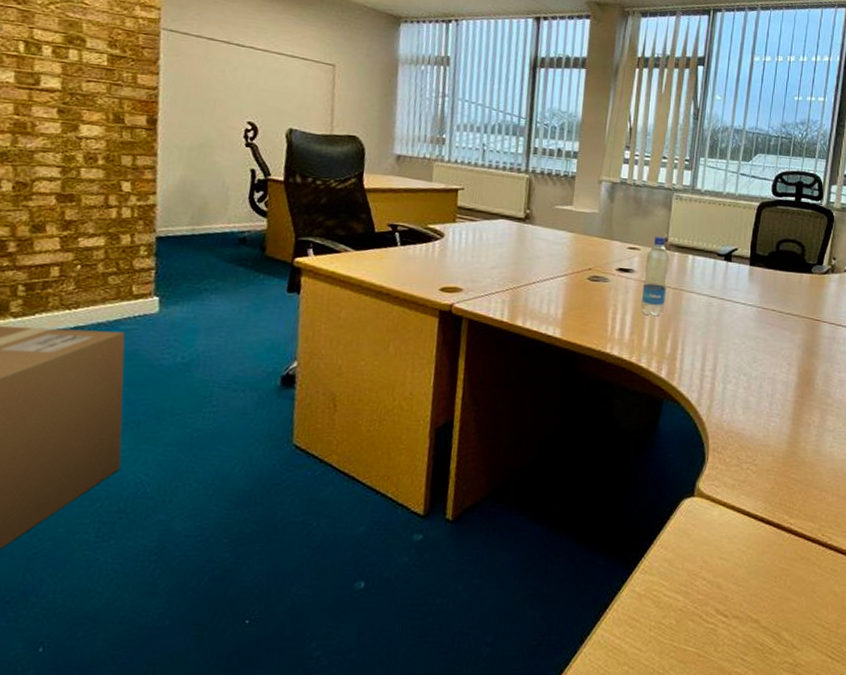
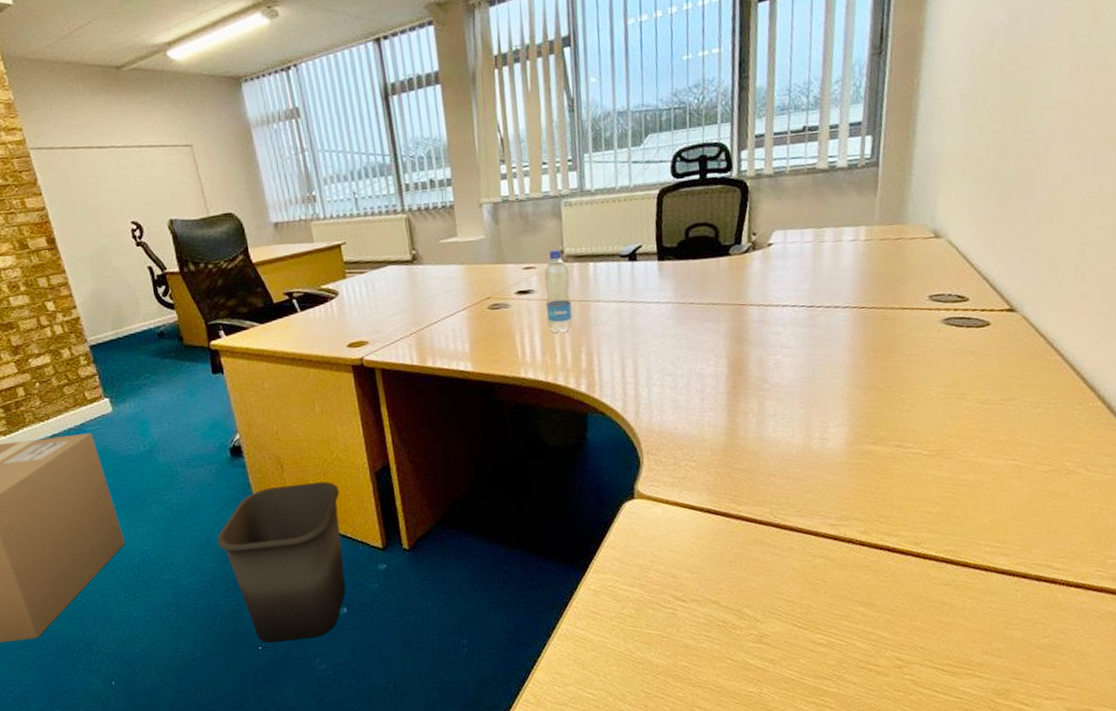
waste bin: none [234,427,392,616] -> present [216,481,346,643]

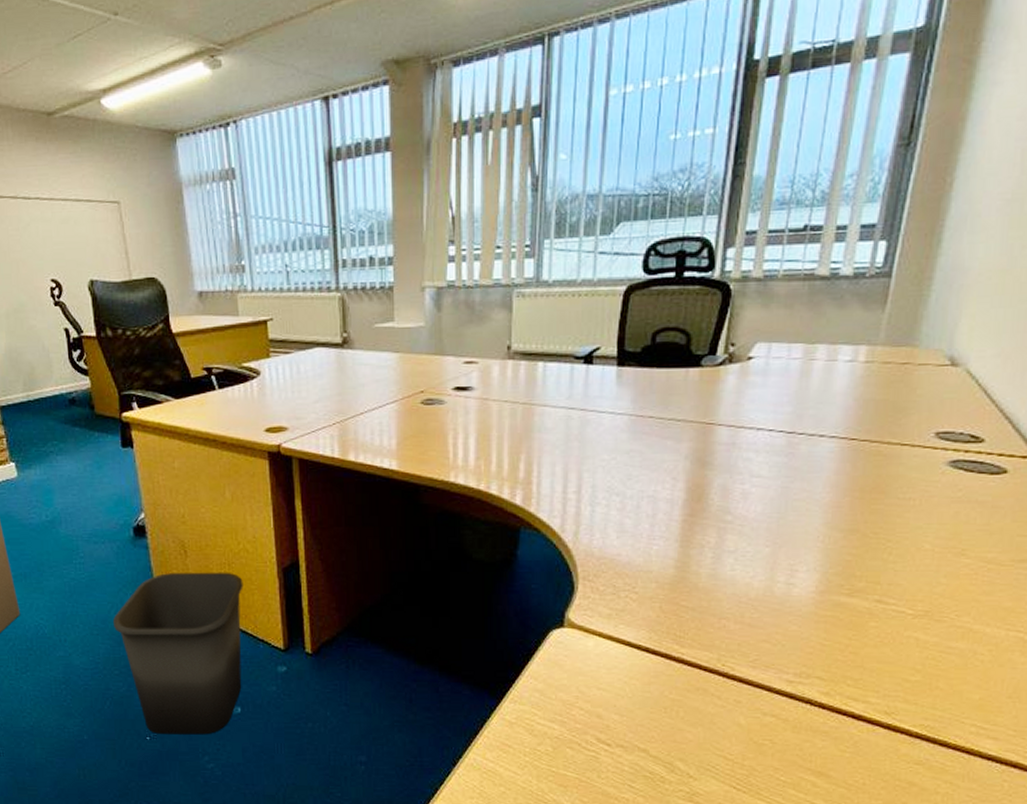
bottle: present [544,250,573,333] -> none [485,345,515,437]

